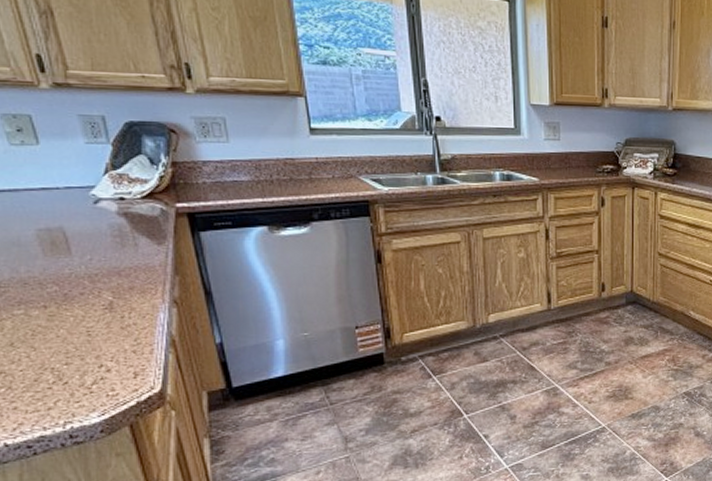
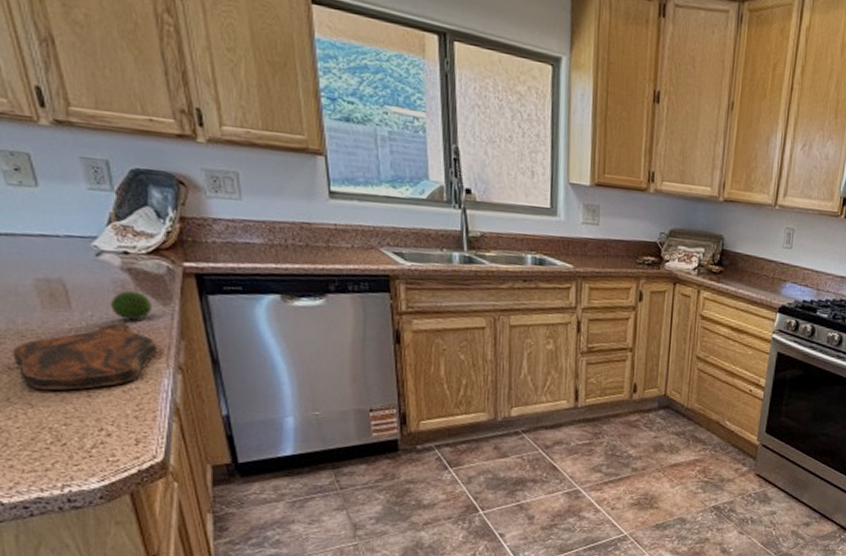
cutting board: none [15,264,153,333] -> present [12,323,158,391]
fruit: none [109,234,147,260] -> present [111,291,152,320]

